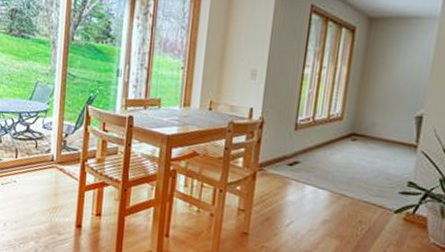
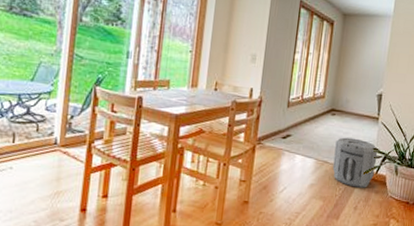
air purifier: none [352,167,416,230] -> present [332,137,378,188]

